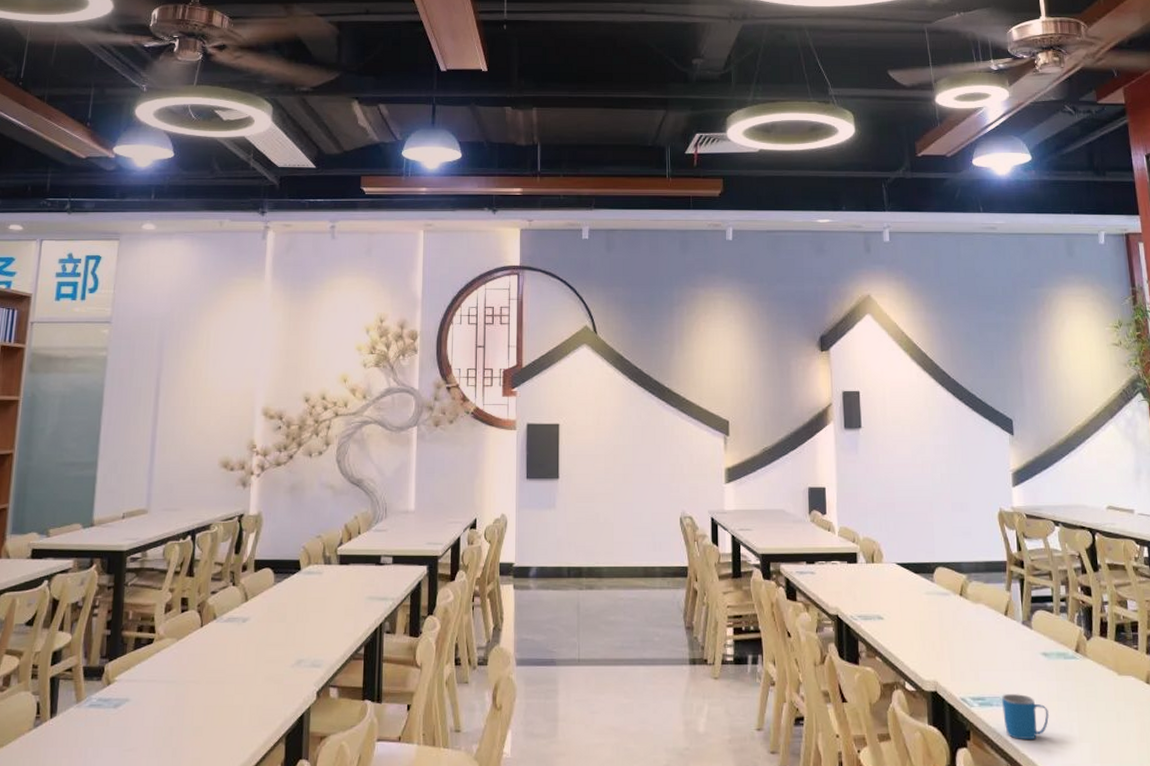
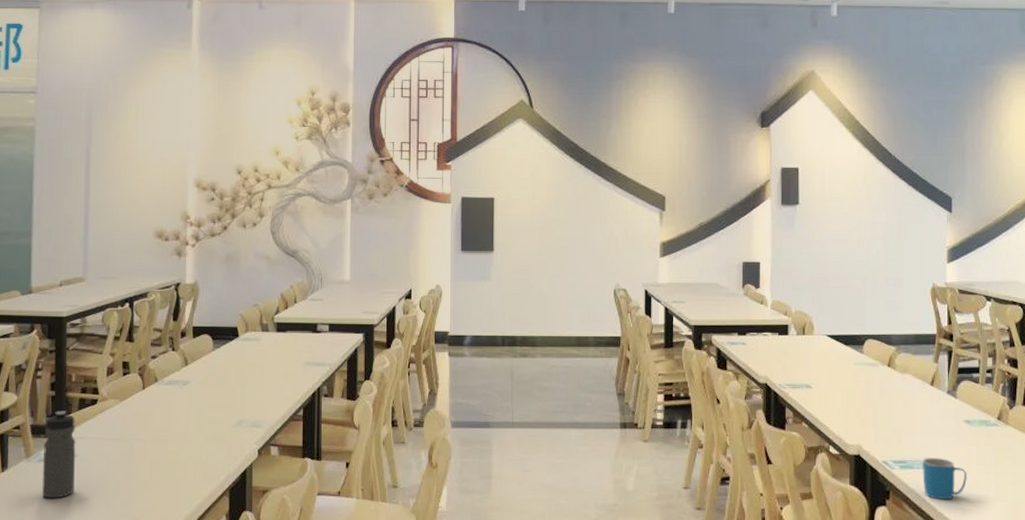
water bottle: none [91,651,130,748] -> present [42,411,76,499]

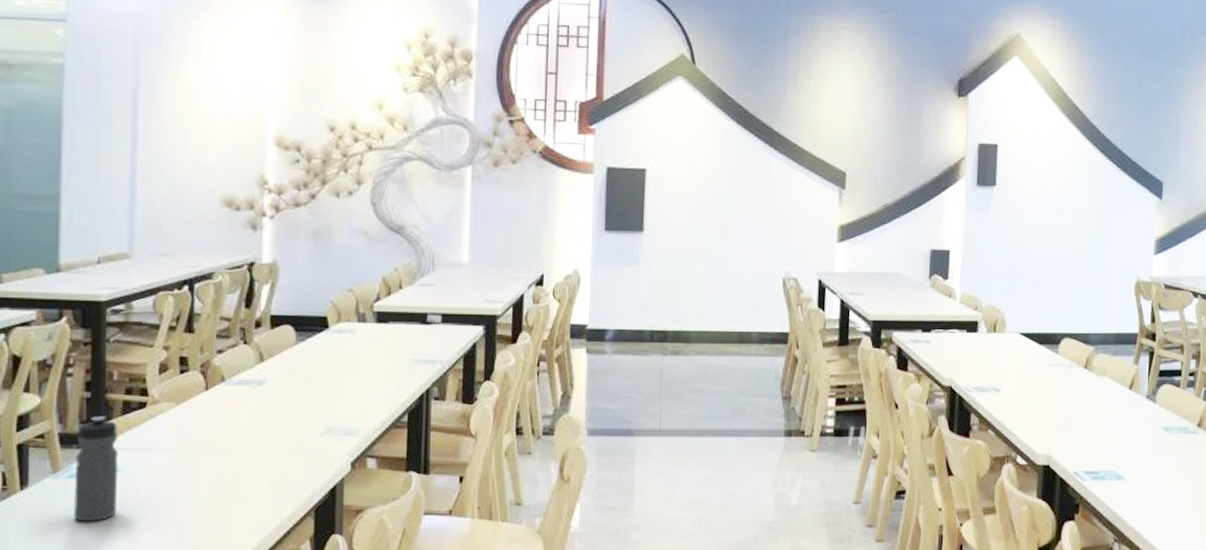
mug: present [923,458,967,500] -> none [1115,468,1162,514]

